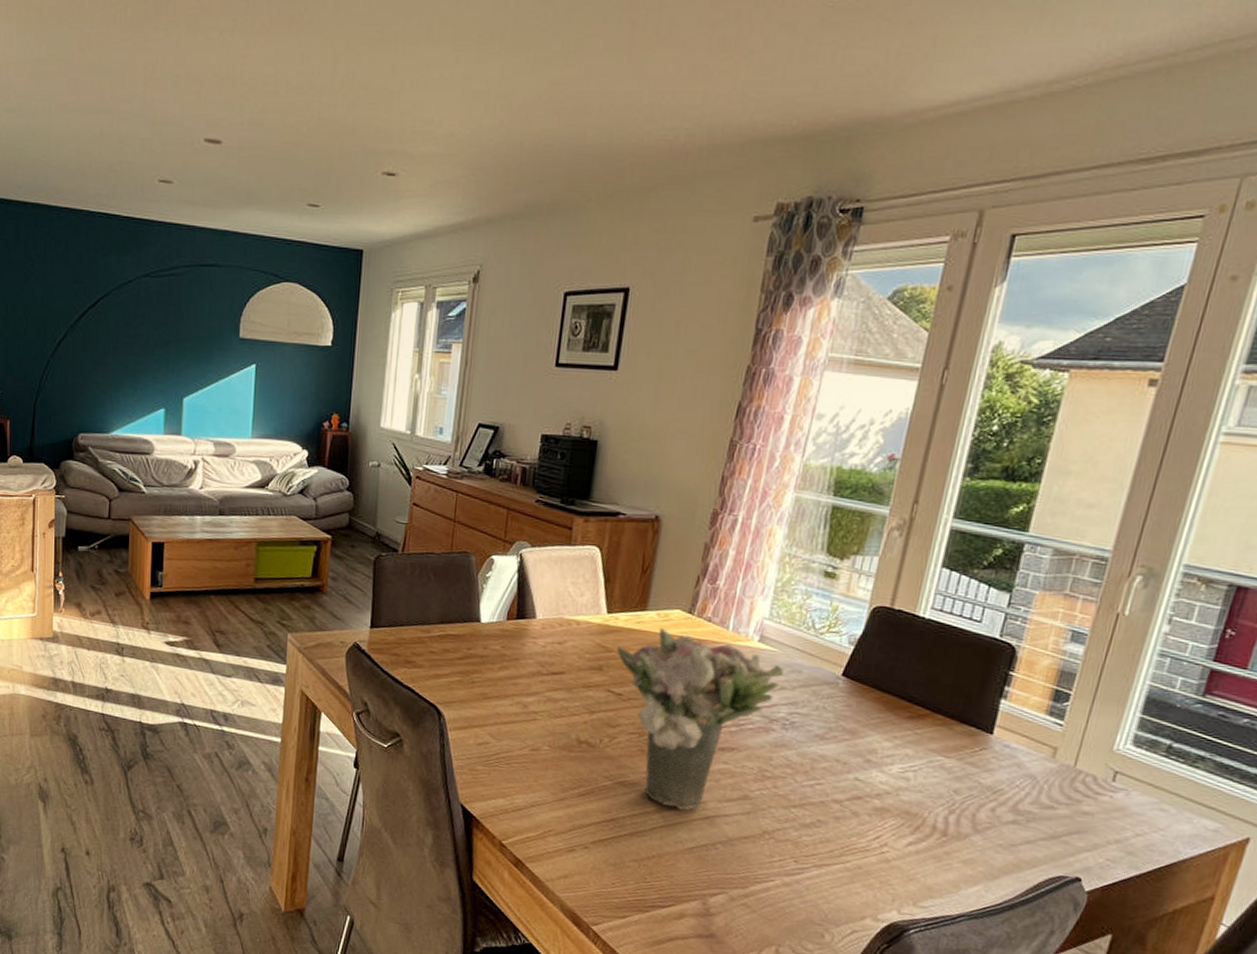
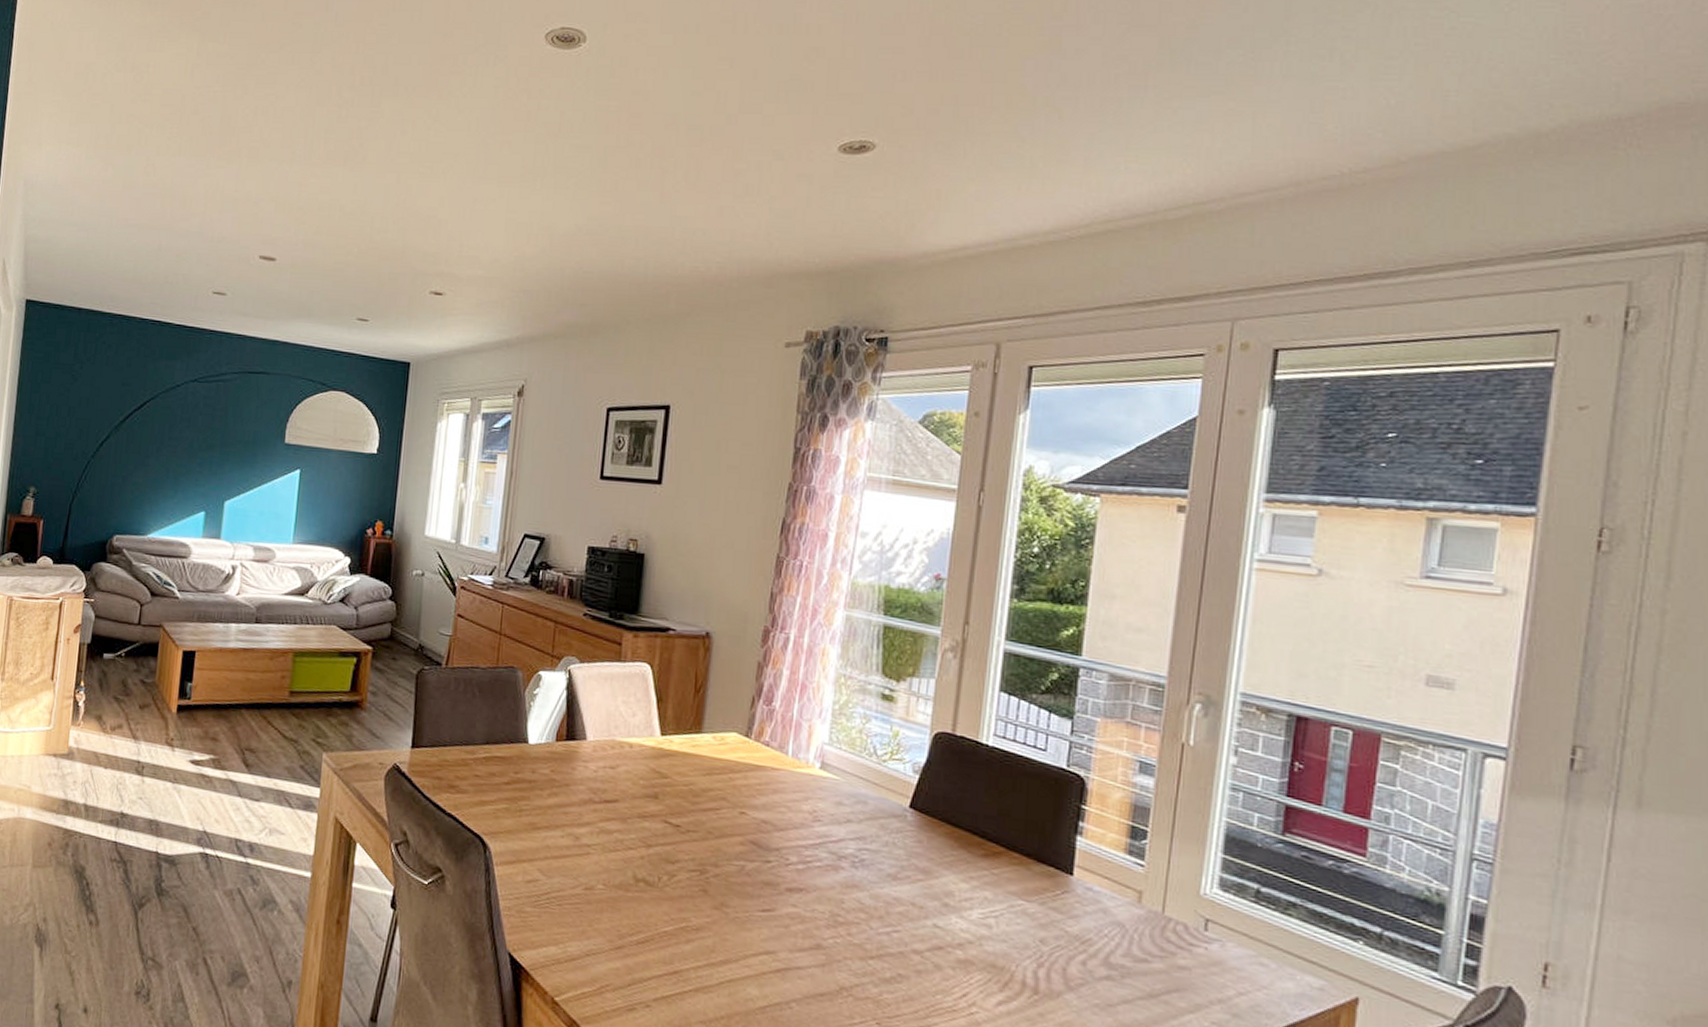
flower bouquet: present [617,628,785,810] -> none [672,752,849,962]

